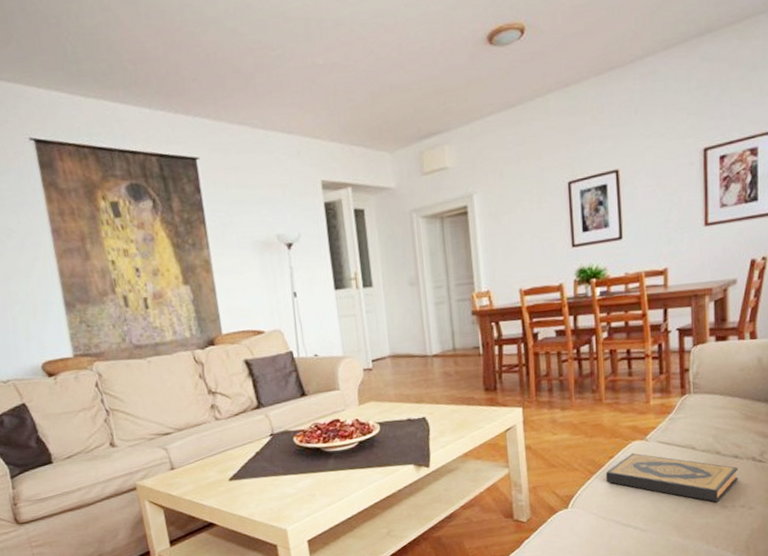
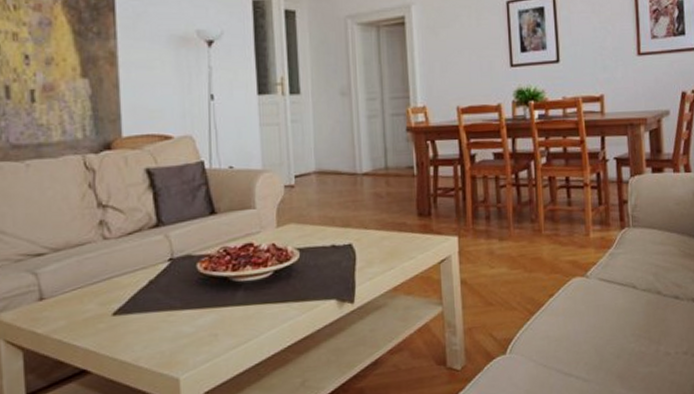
hardback book: present [606,453,739,502] -> none [546,291,681,348]

